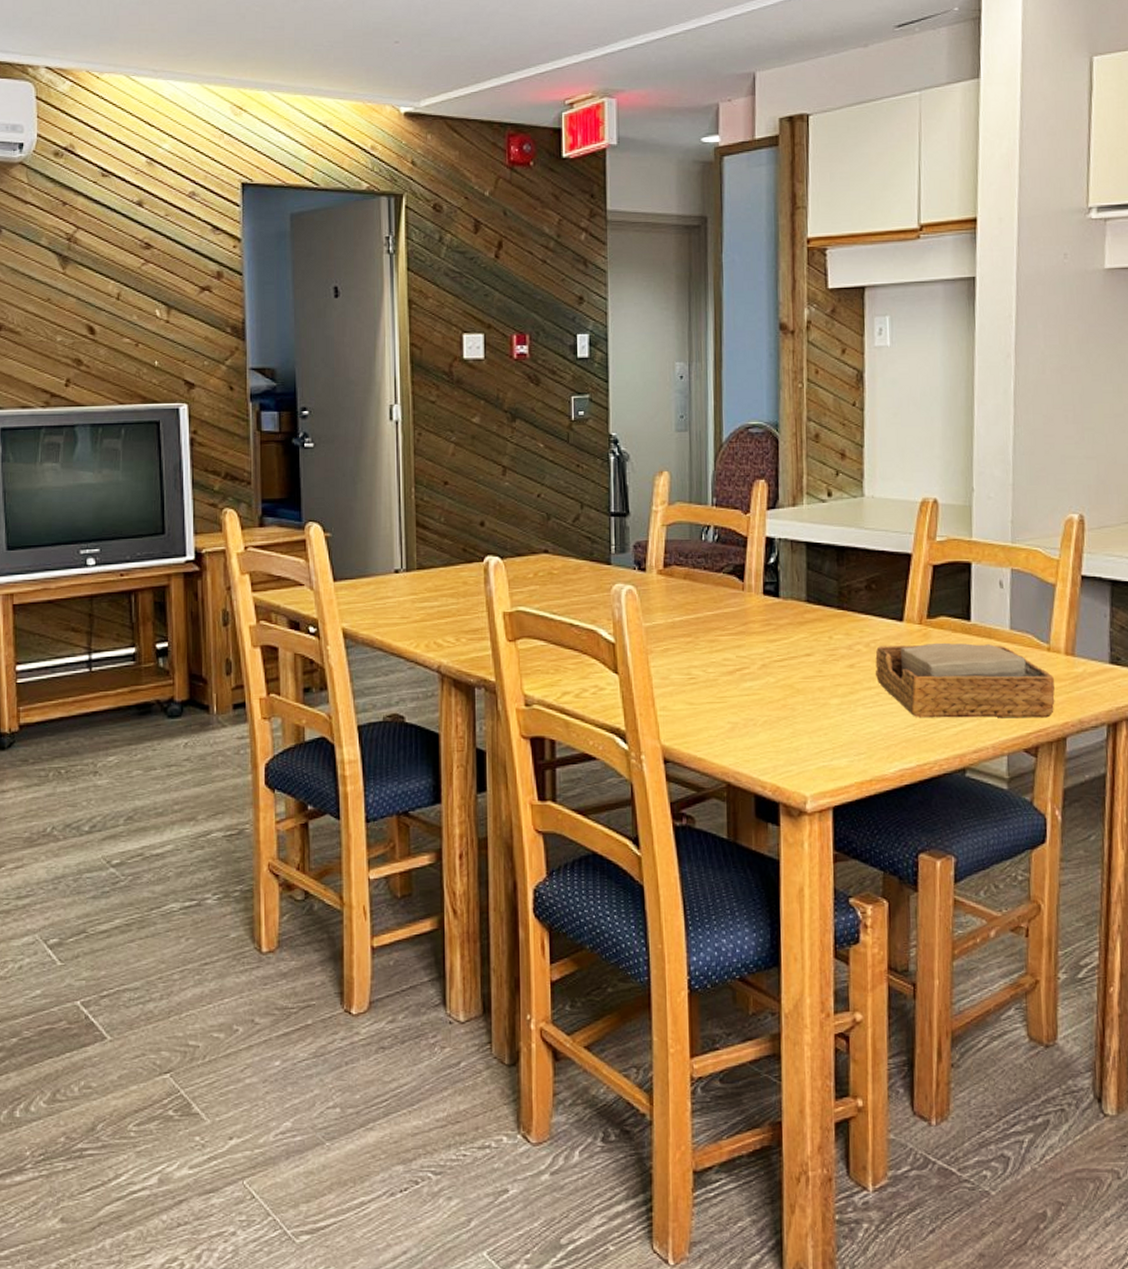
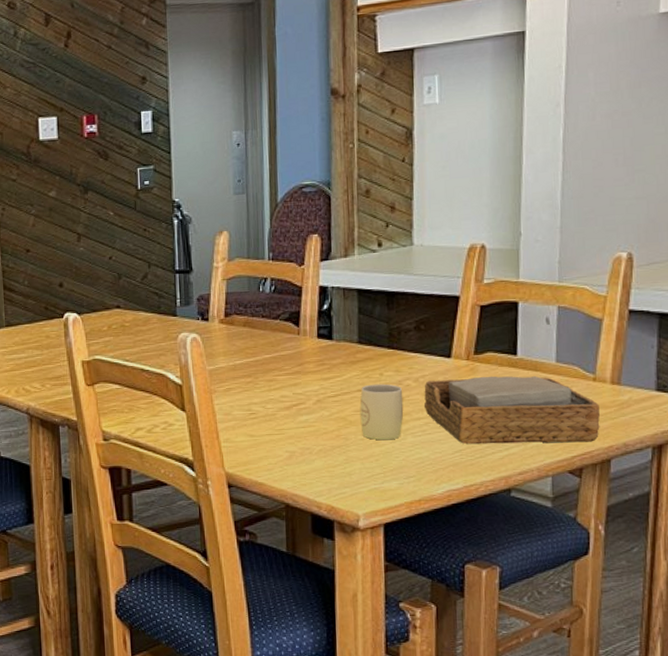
mug: none [807,648,854,712] -> present [359,384,404,441]

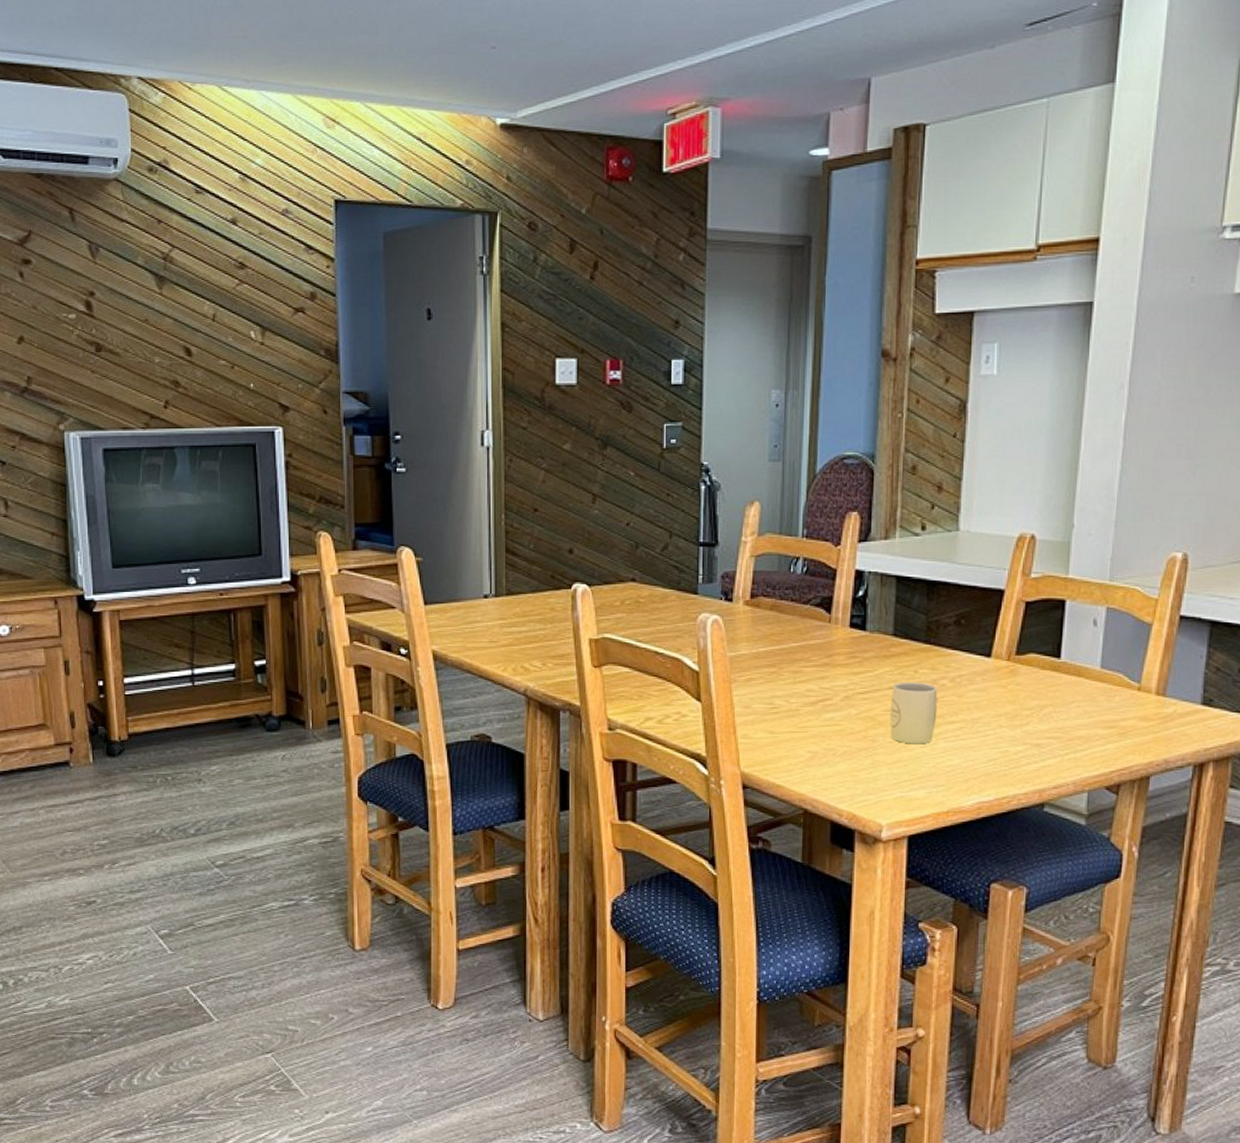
napkin holder: present [423,376,600,445] -> none [958,679,1142,757]

